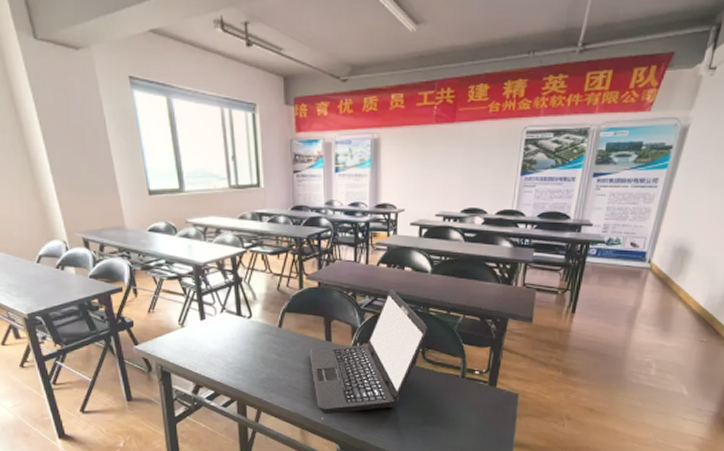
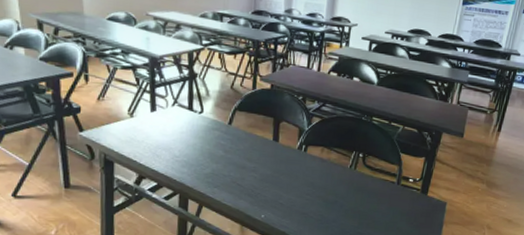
laptop: present [309,289,428,415] -> none [256,96,370,213]

